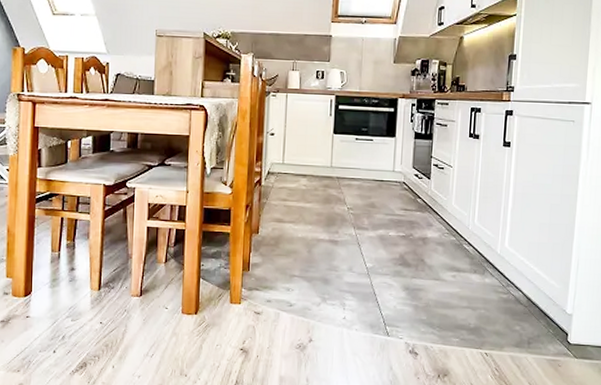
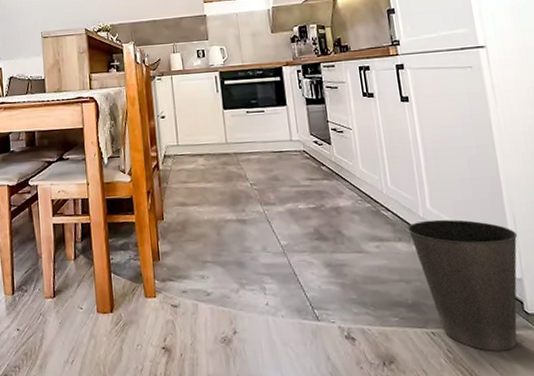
waste basket: none [483,257,578,372] -> present [407,219,518,351]

